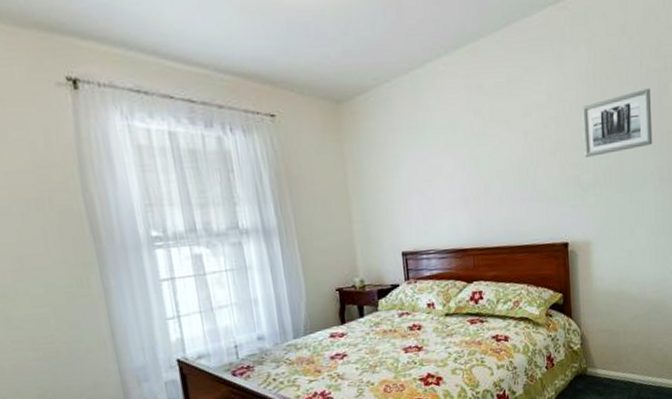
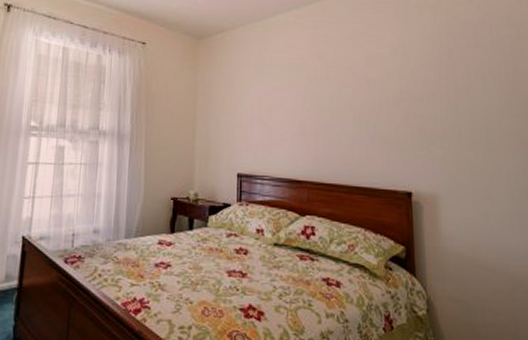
wall art: present [582,89,653,157] -> none [427,53,508,110]

